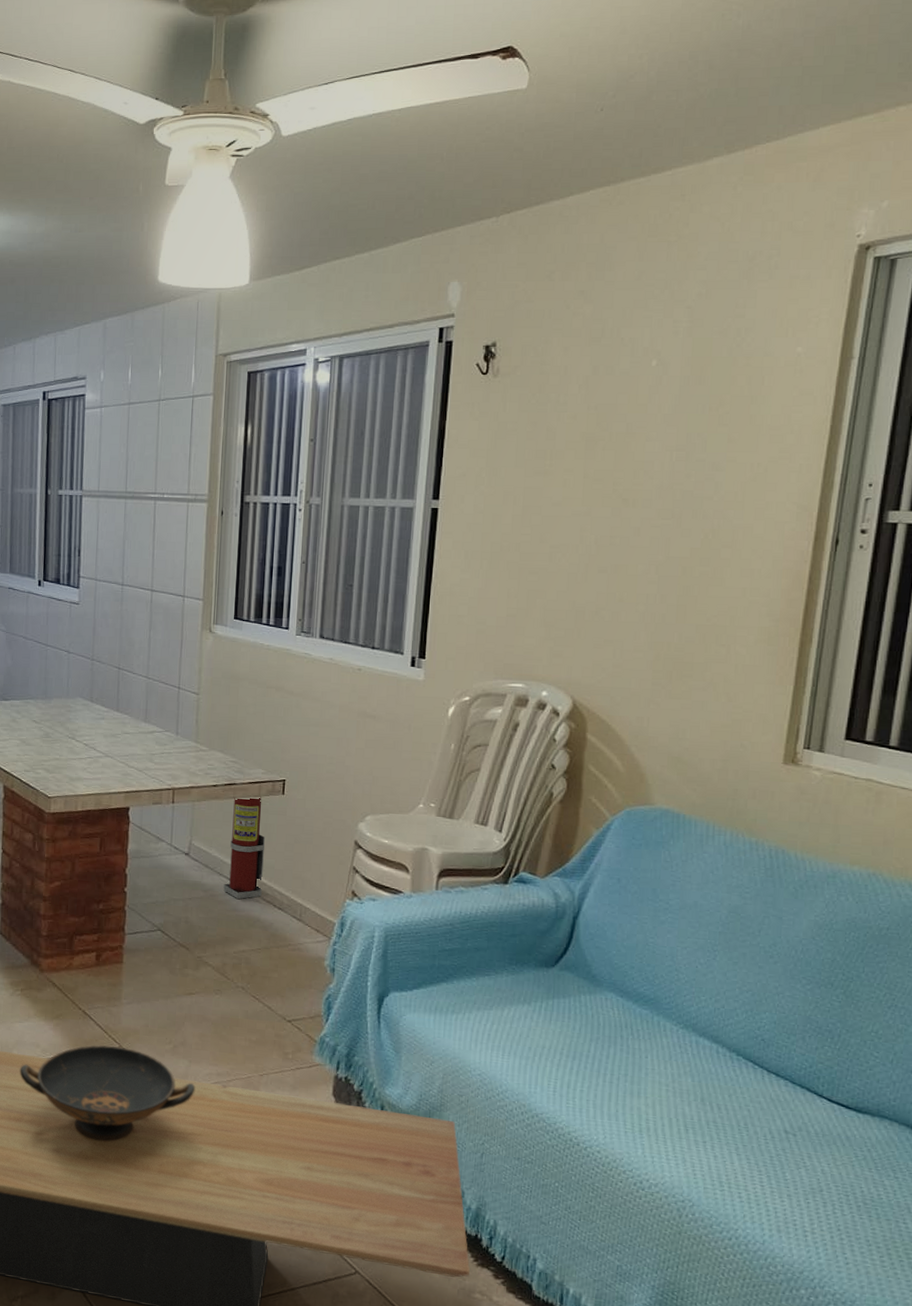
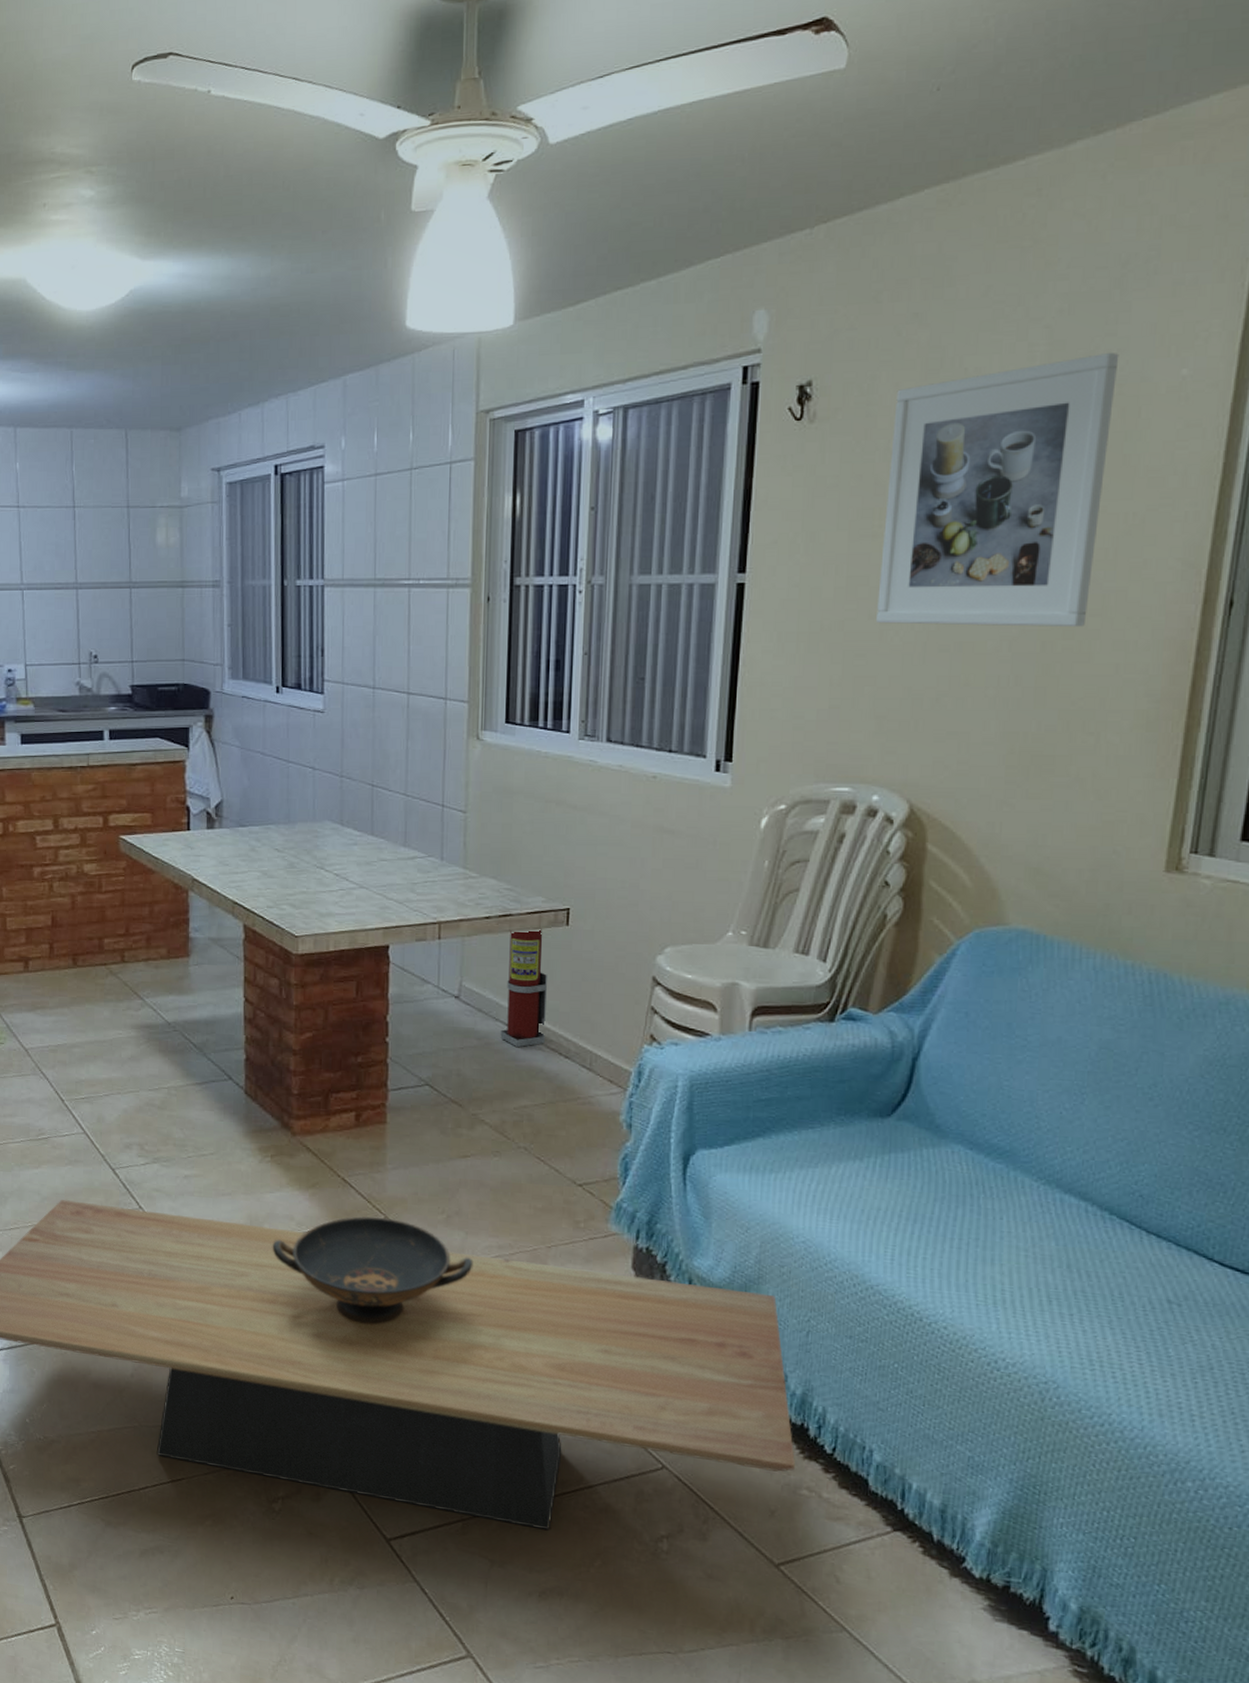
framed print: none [547,331,747,557] -> present [876,353,1119,628]

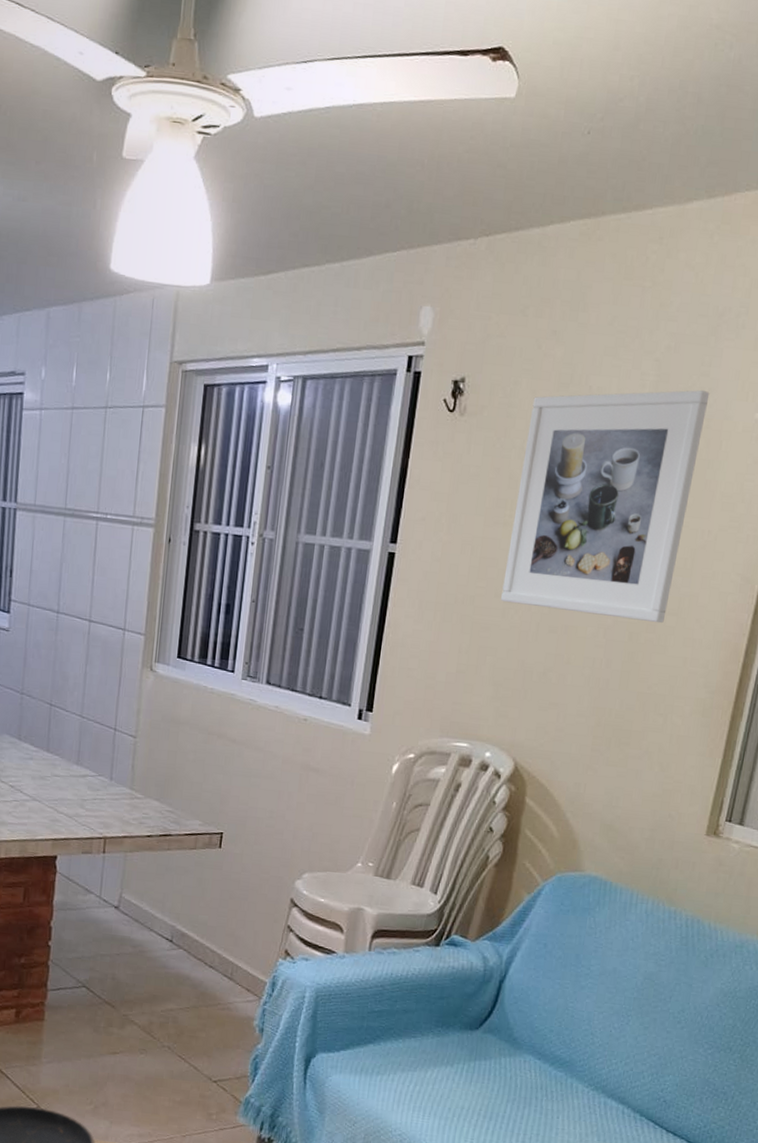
fire extinguisher: present [500,928,548,1048] -> none [153,849,200,957]

